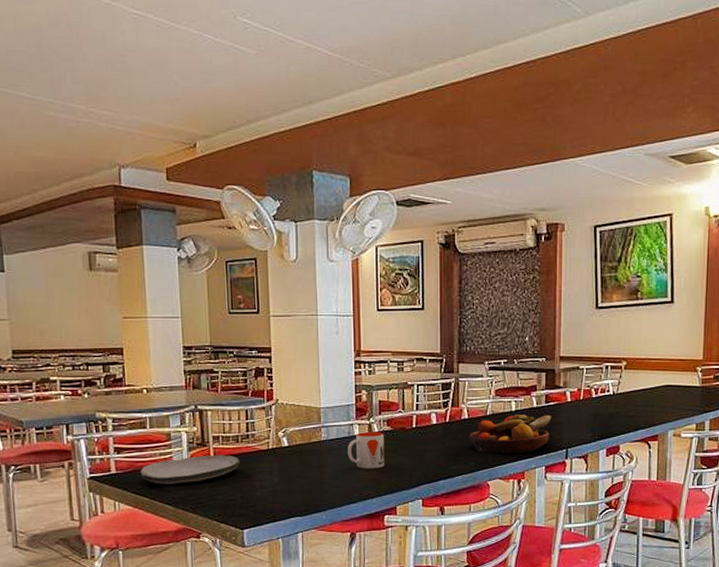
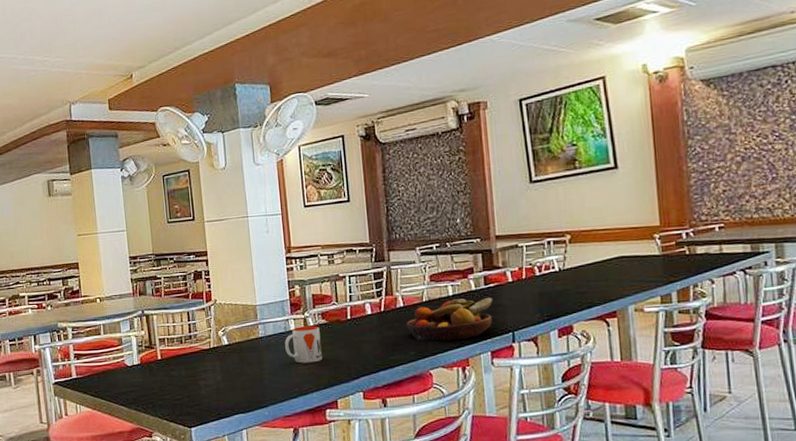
plate: present [140,454,240,484] -> none [97,355,185,387]

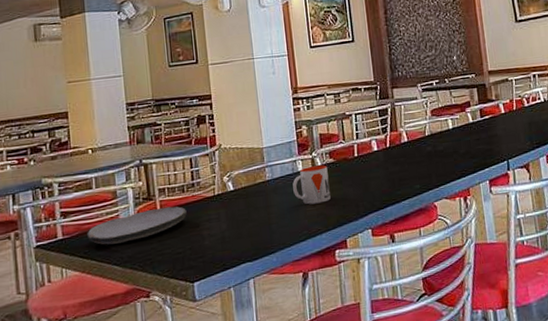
plate: none [97,355,185,387] -> present [87,206,187,245]
fruit bowl: present [405,298,493,342] -> none [410,129,489,174]

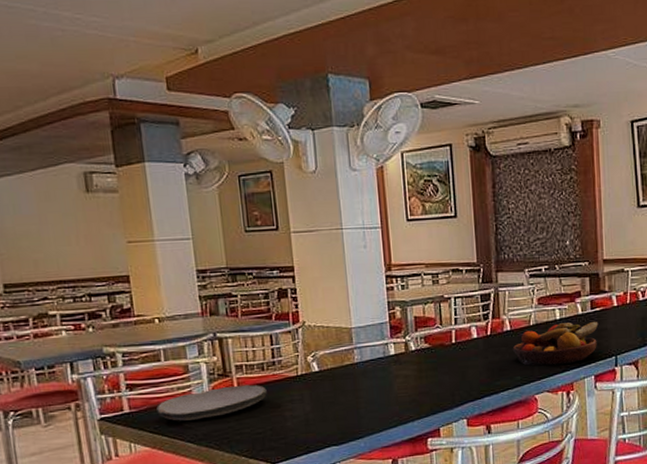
mug: present [292,165,331,205] -> none [383,350,424,391]
fruit bowl: none [410,129,489,174] -> present [512,322,599,366]

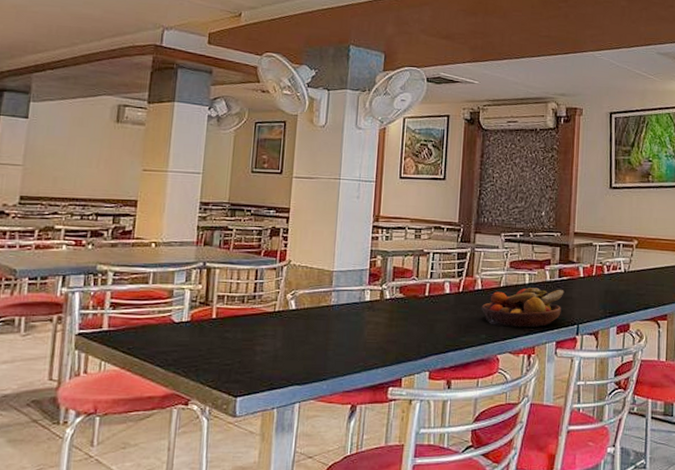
plate: present [157,384,267,421] -> none [134,314,243,345]

